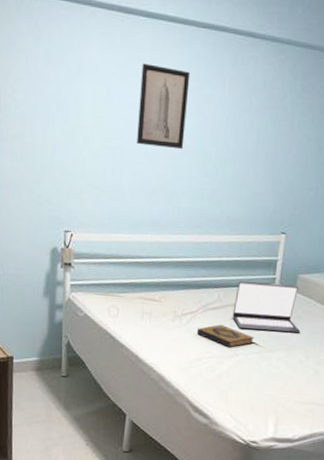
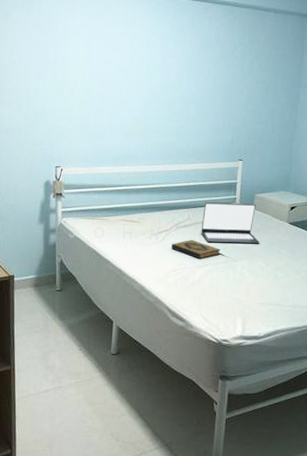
wall art: present [137,63,191,150] -> none [114,27,156,95]

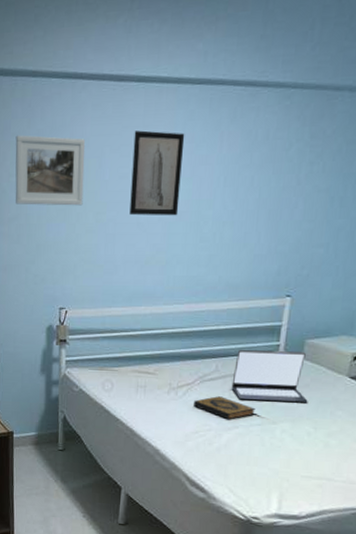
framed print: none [15,22,76,83] -> present [15,135,86,206]
wall art: none [114,27,156,95] -> present [129,130,185,216]

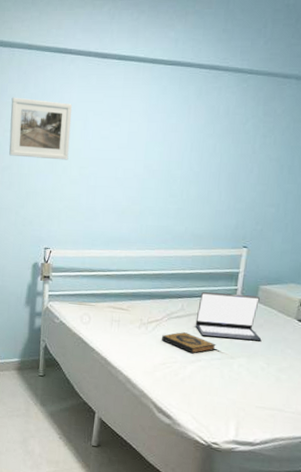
wall art: present [129,130,185,216] -> none [109,100,158,174]

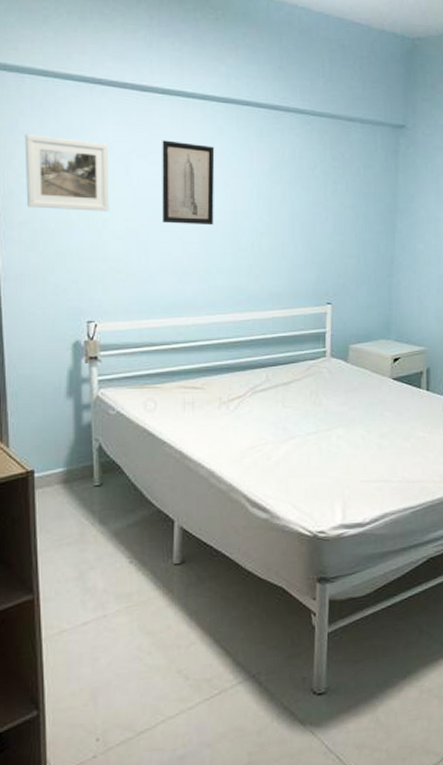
wall art: none [109,100,158,174] -> present [162,140,215,226]
hardback book: present [161,332,216,354] -> none [246,407,310,431]
laptop: present [195,292,262,340] -> none [284,357,358,409]

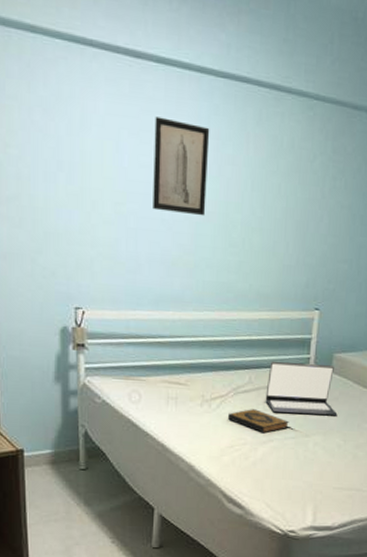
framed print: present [24,134,109,212] -> none [12,98,99,193]
hardback book: none [246,407,310,431] -> present [227,409,289,434]
laptop: none [284,357,358,409] -> present [265,362,338,415]

